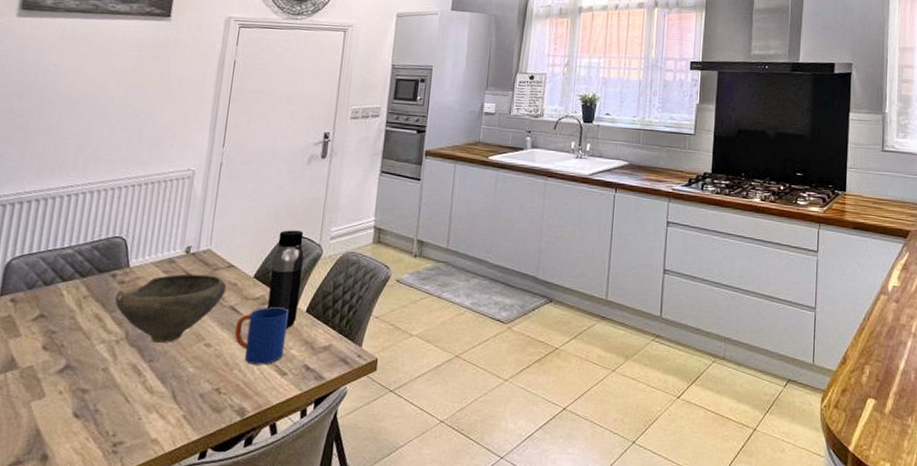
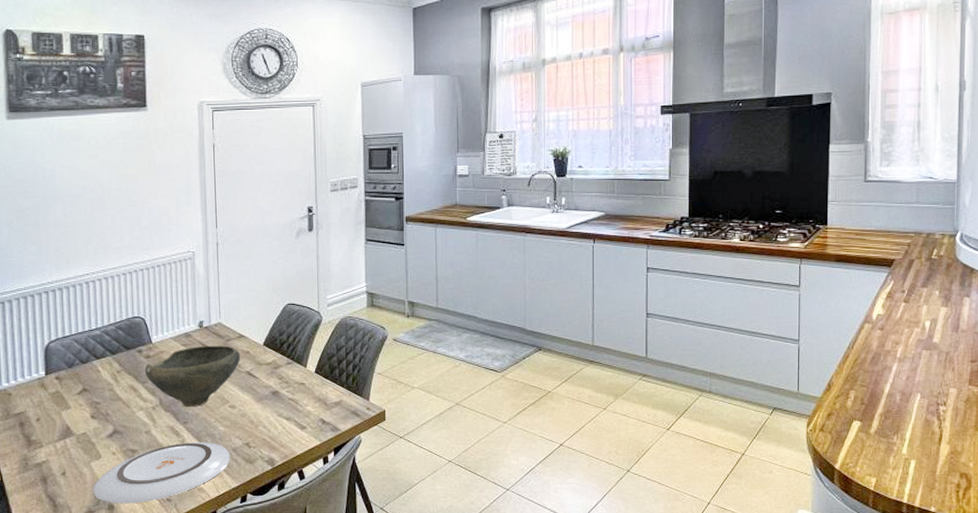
plate: none [26,384,196,455] -> present [93,442,230,504]
mug: present [235,307,289,365] -> none [255,370,300,421]
water bottle: present [267,230,304,329] -> none [278,300,307,389]

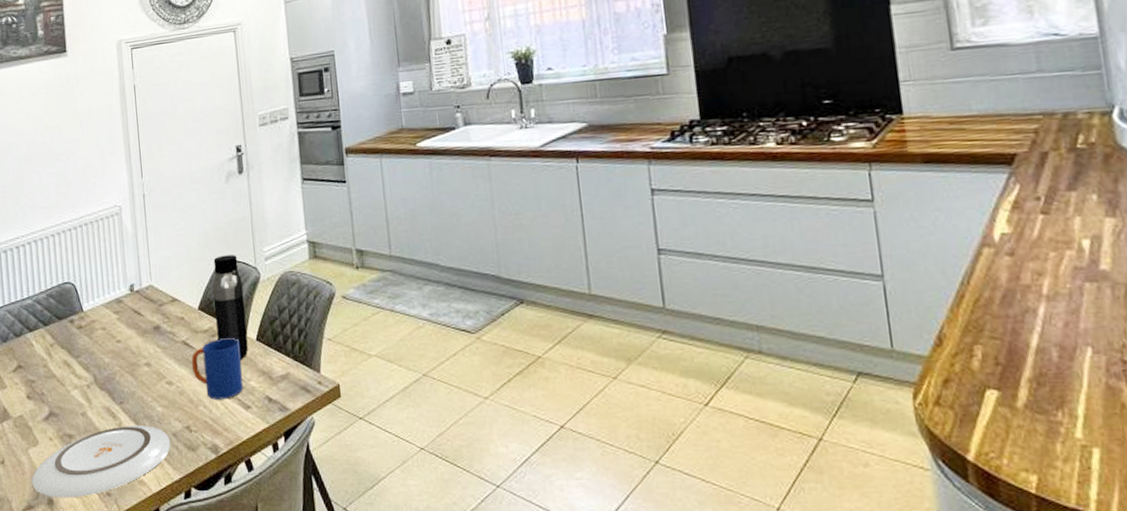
bowl: present [144,345,241,408] -> none [77,311,175,385]
mug: none [255,370,300,421] -> present [192,338,243,400]
water bottle: none [278,300,307,389] -> present [213,255,249,360]

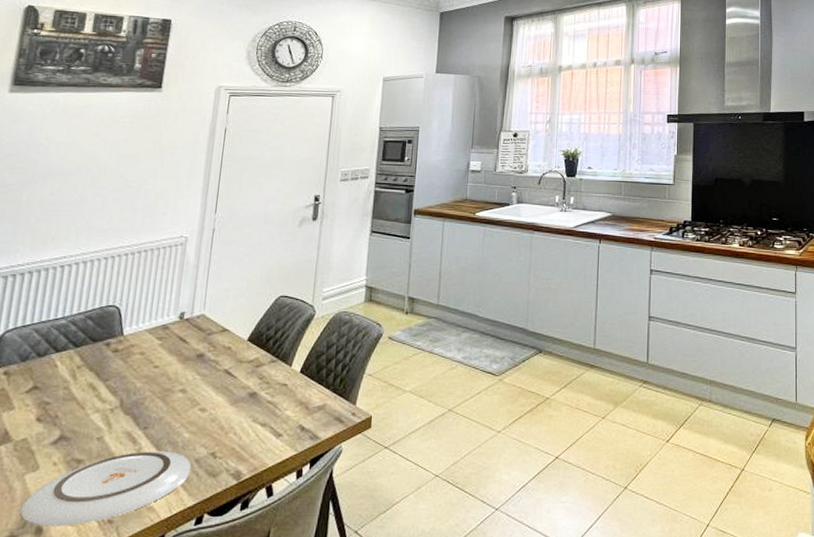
mug: present [192,338,243,400] -> none [230,369,284,427]
water bottle: present [213,255,249,360] -> none [262,292,297,390]

